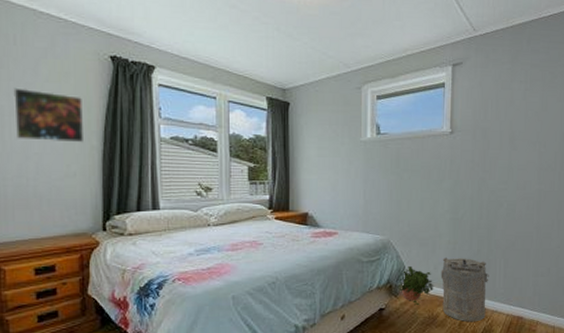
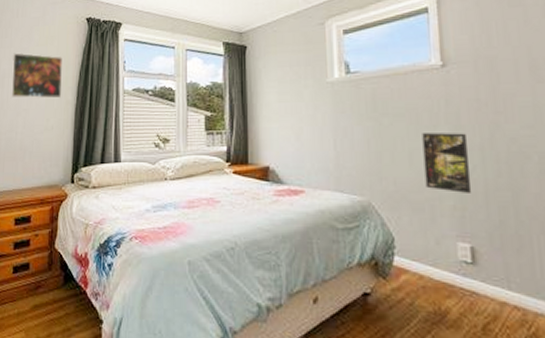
potted plant: present [400,265,434,305] -> none [389,237,439,293]
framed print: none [431,186,463,231] -> present [422,133,472,193]
laundry hamper: present [440,257,489,322] -> none [446,228,525,328]

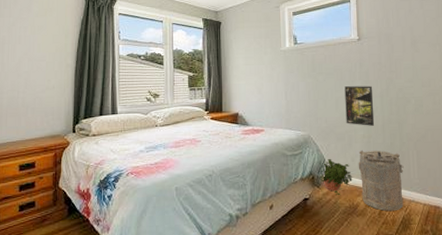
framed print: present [11,52,63,99] -> none [11,22,62,62]
potted plant: none [389,237,439,293] -> present [322,158,353,195]
laundry hamper: none [446,228,525,328] -> present [358,150,404,212]

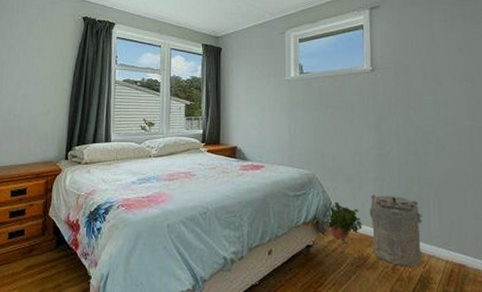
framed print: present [344,86,375,126] -> none [355,122,389,167]

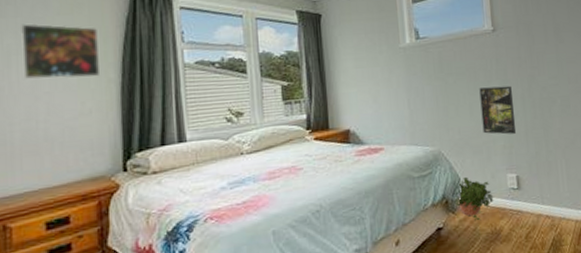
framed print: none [10,44,60,86] -> present [19,23,101,79]
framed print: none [355,122,389,167] -> present [479,85,517,135]
laundry hamper: present [369,194,423,267] -> none [499,162,553,234]

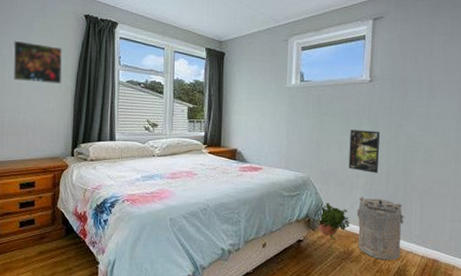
laundry hamper: none [499,162,553,234] -> present [357,197,405,261]

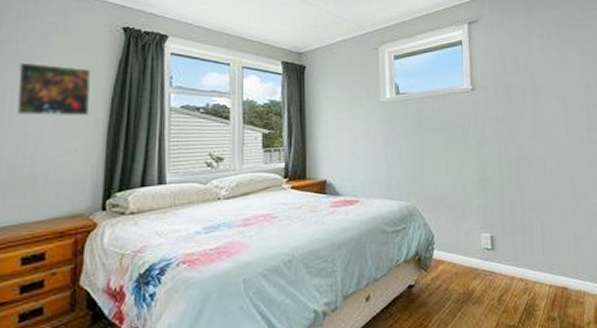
potted plant: present [317,202,350,239] -> none [430,233,467,279]
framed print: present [348,130,380,173] -> none [456,144,492,193]
laundry hamper: present [357,197,405,261] -> none [473,222,527,297]

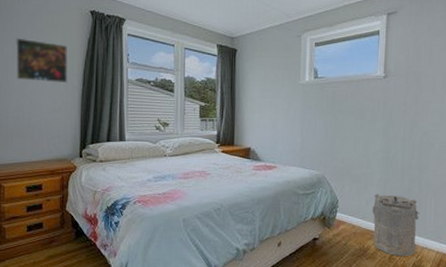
laundry hamper: none [473,222,527,297] -> present [372,194,420,257]

